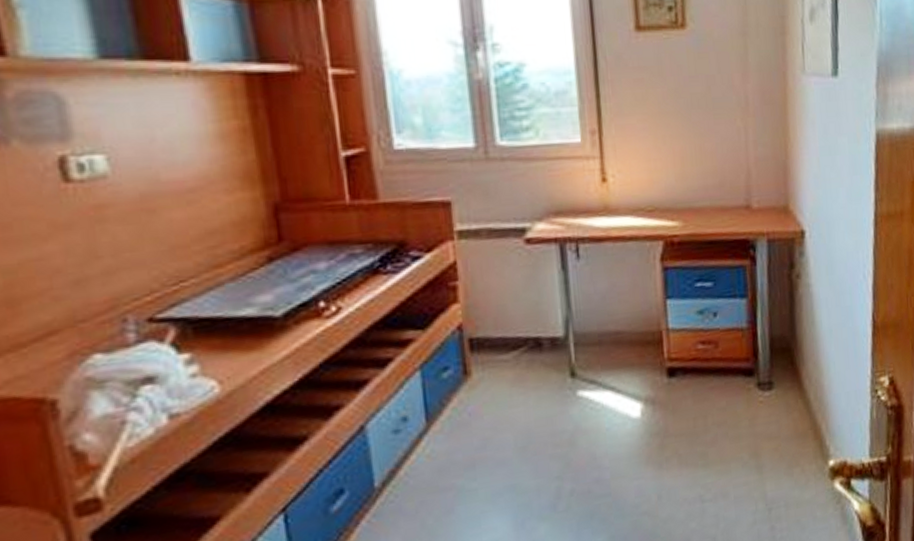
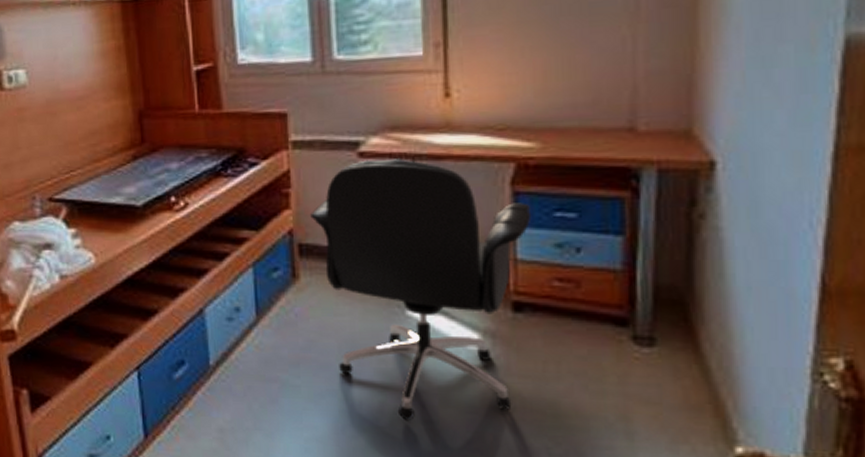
office chair: none [480,243,679,501] -> present [310,159,532,422]

